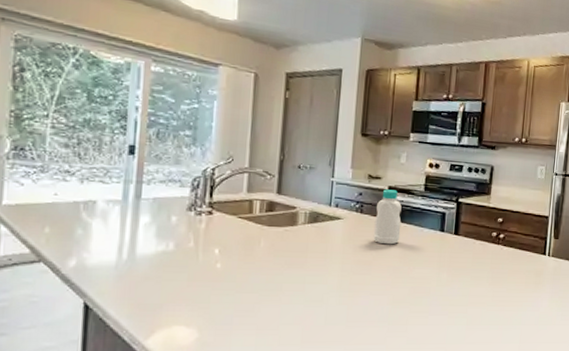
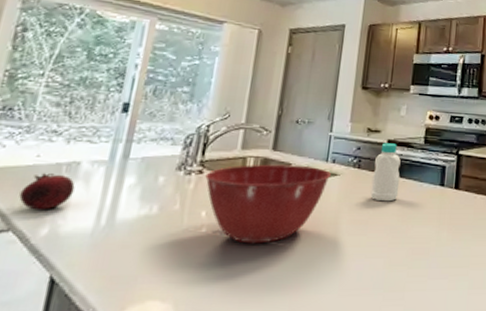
fruit: none [44,211,94,245] -> present [19,173,75,211]
mixing bowl: none [215,207,334,280] -> present [205,164,331,244]

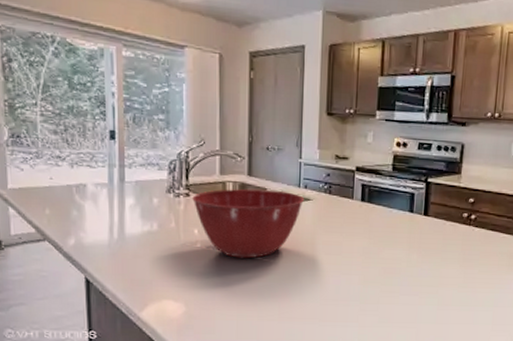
fruit: present [19,173,75,211] -> none [45,194,87,225]
bottle: present [370,143,401,202] -> none [342,170,370,226]

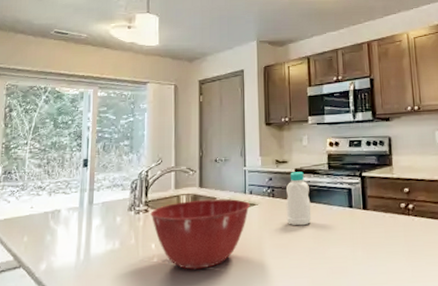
bottle: none [342,170,370,226] -> present [286,171,312,226]

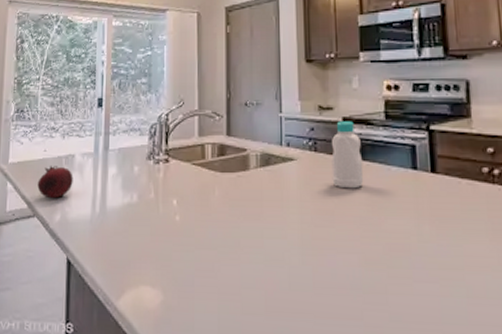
fruit: none [24,221,59,250] -> present [37,166,73,199]
mixing bowl: present [150,199,250,270] -> none [171,150,287,234]

